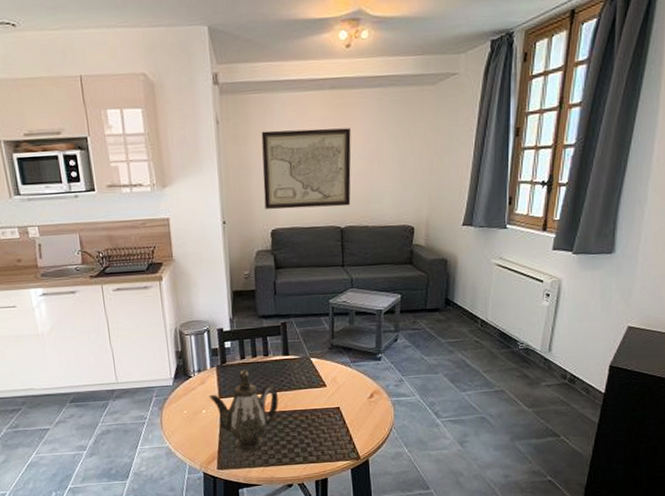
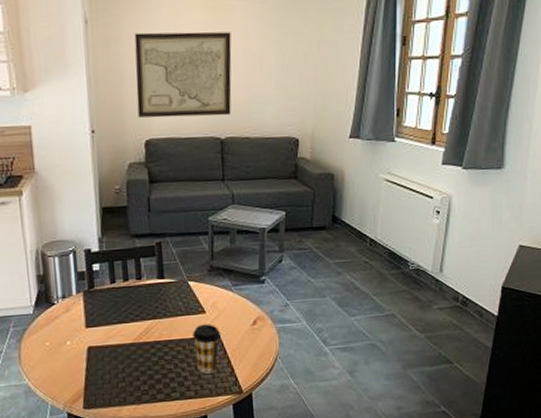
teapot: present [209,369,279,451] -> none [74,294,153,387]
coffee cup: none [315,396,341,441] -> present [193,324,222,374]

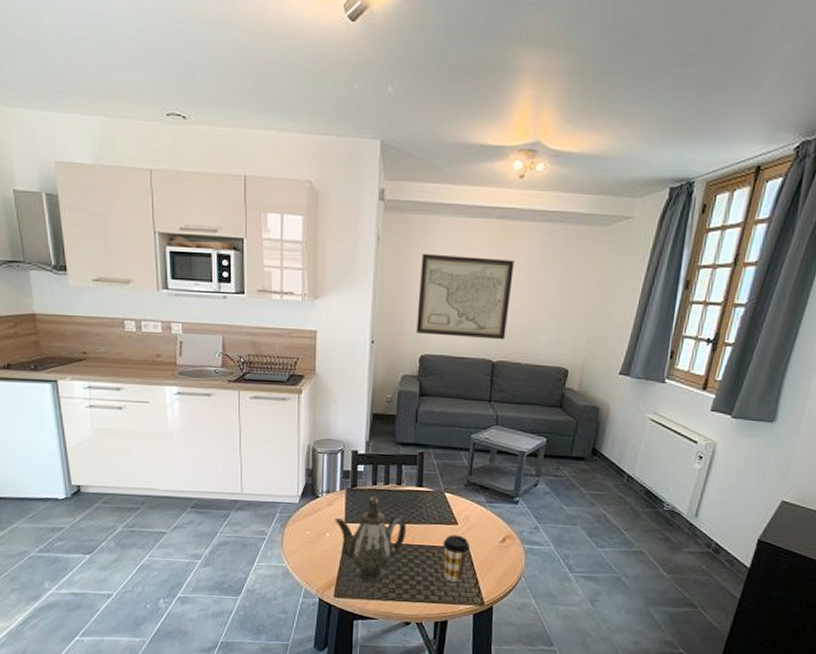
teapot: none [74,294,153,387] -> present [334,496,406,582]

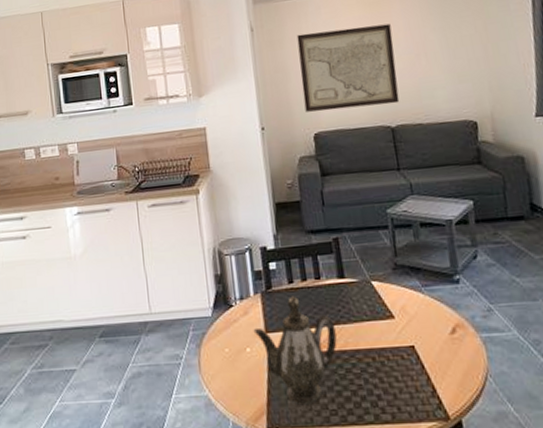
coffee cup: present [443,535,471,582] -> none [382,331,416,393]

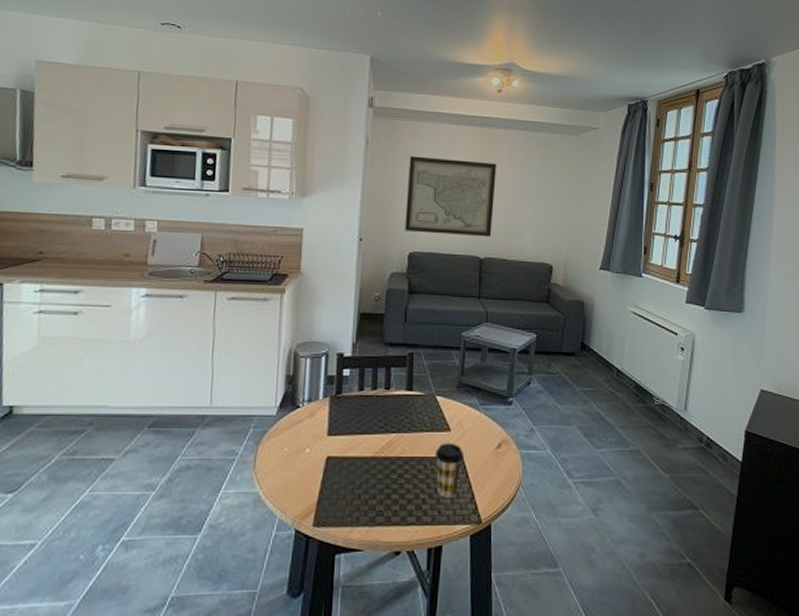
teapot: present [253,296,337,404] -> none [316,403,396,504]
coffee cup: none [382,331,416,393] -> present [436,443,465,498]

